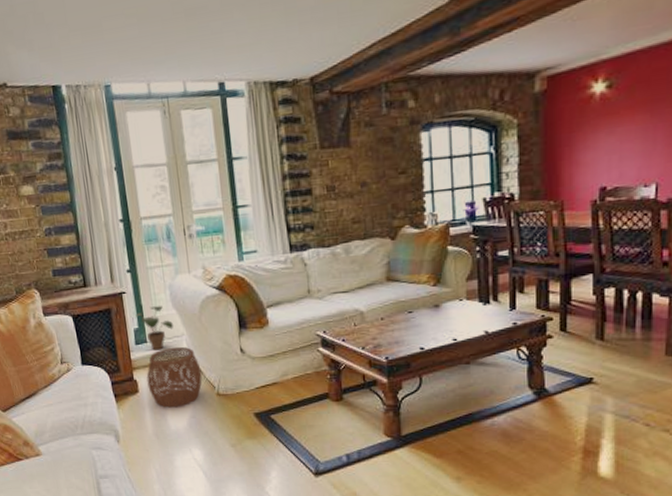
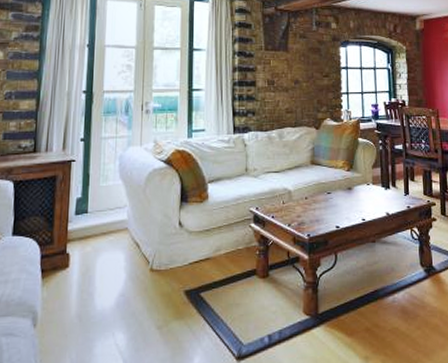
potted plant: present [132,306,173,350] -> none [77,176,117,222]
woven basket: present [146,346,203,408] -> none [80,218,138,285]

